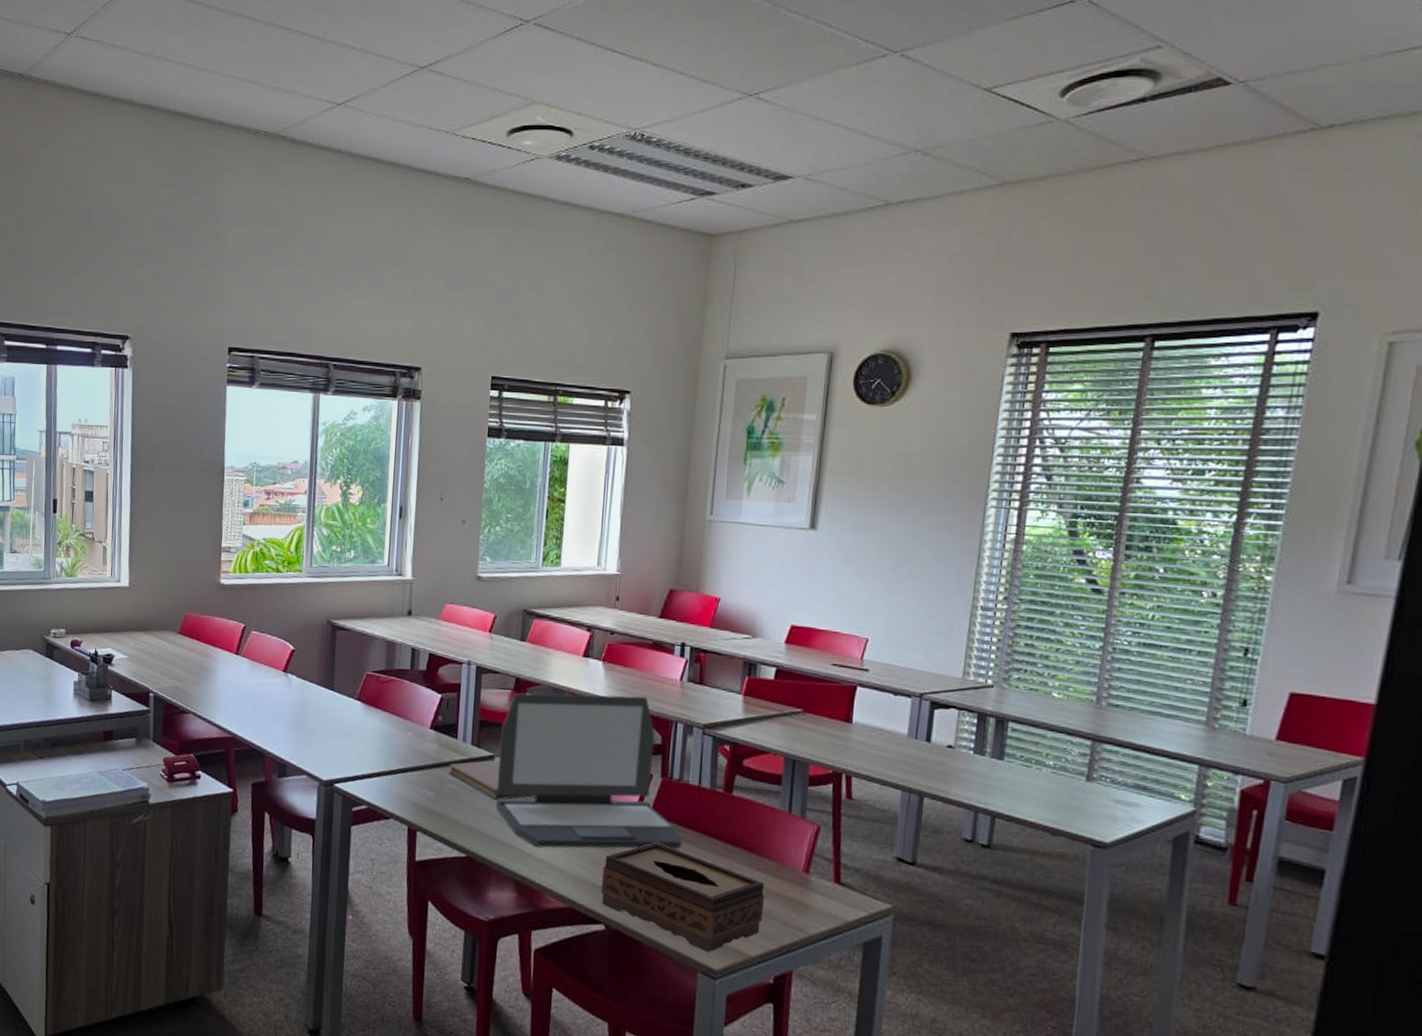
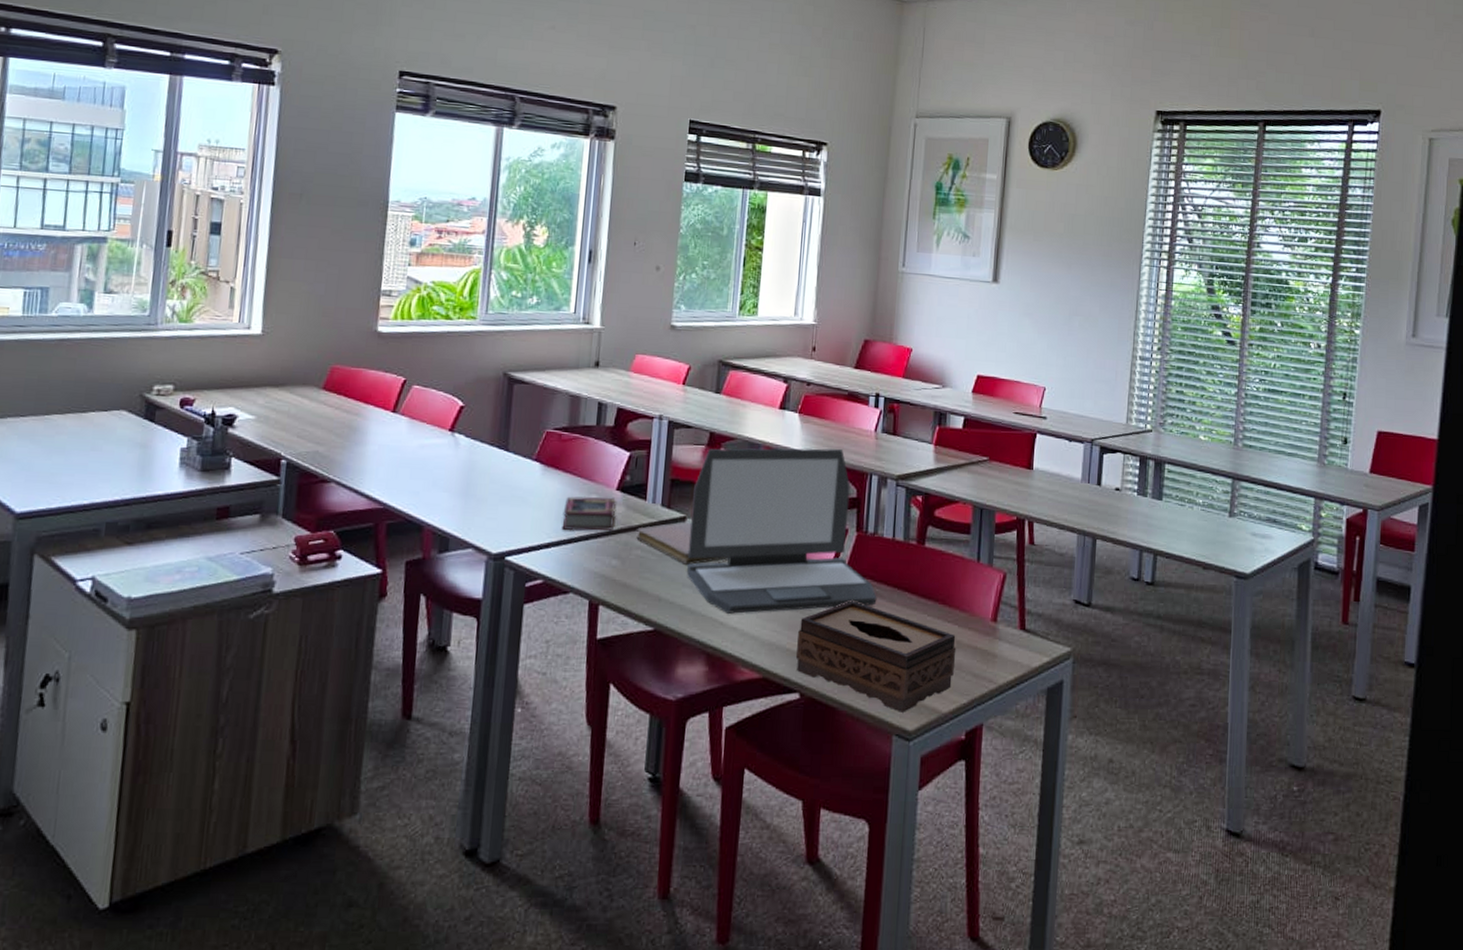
book: none [382,733,431,765] -> present [561,496,617,531]

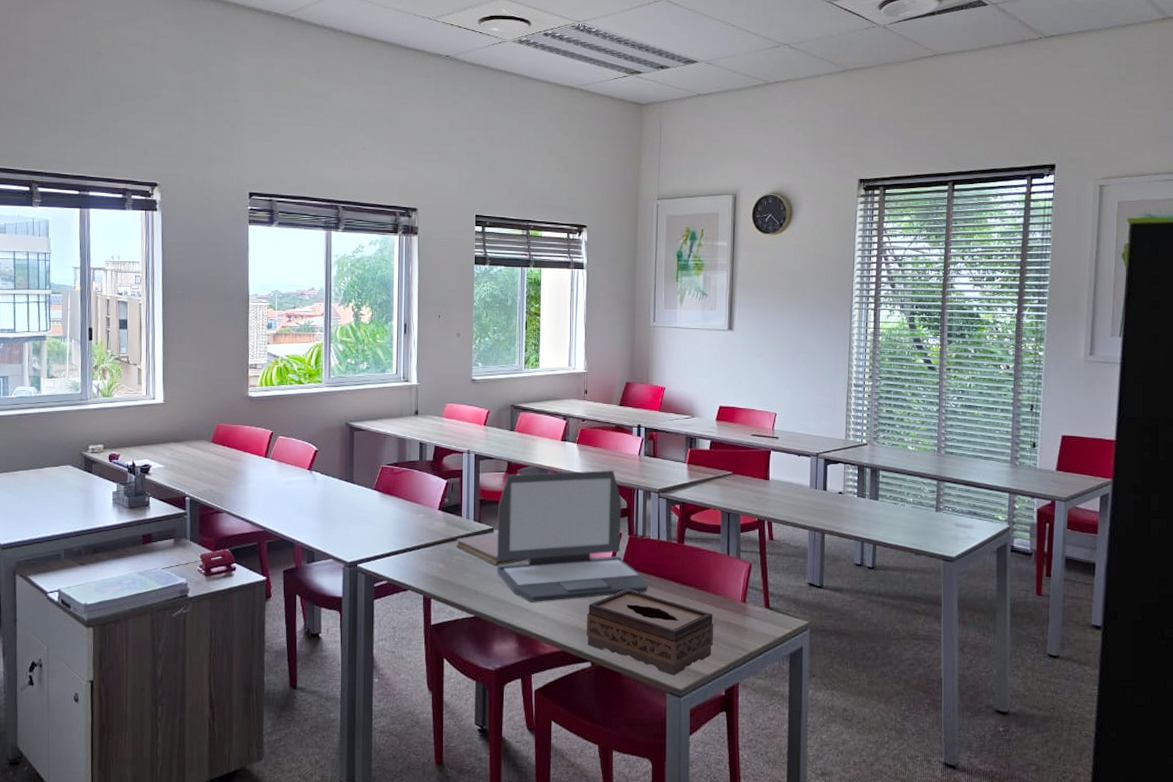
book: present [561,496,617,531] -> none [398,515,440,543]

